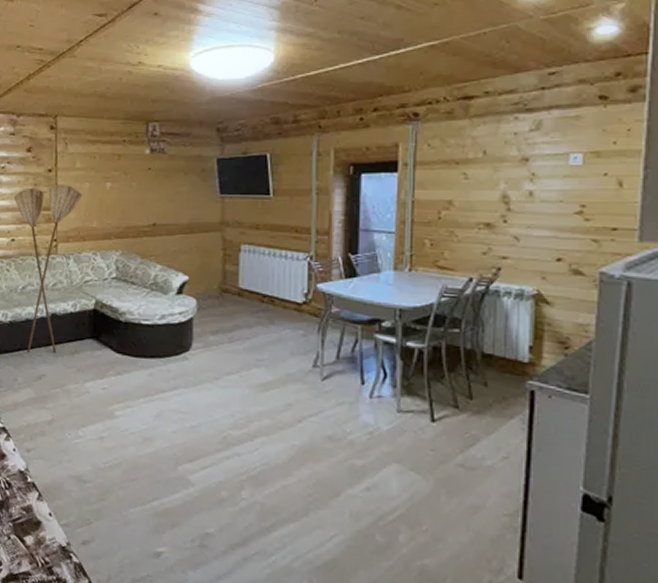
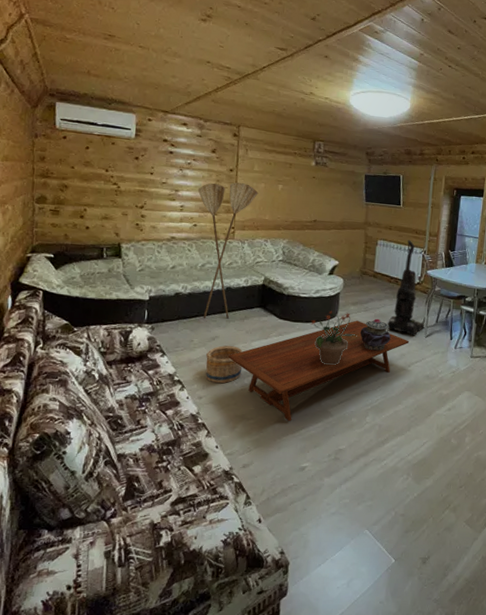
basket: none [32,386,75,434] -> present [205,345,243,384]
coffee table: none [58,355,298,490] -> present [228,320,410,422]
potted plant: none [157,342,221,417] -> present [311,311,357,366]
decorative container: none [224,353,269,399] -> present [360,318,391,351]
vacuum cleaner: none [263,242,319,379] -> present [387,240,425,336]

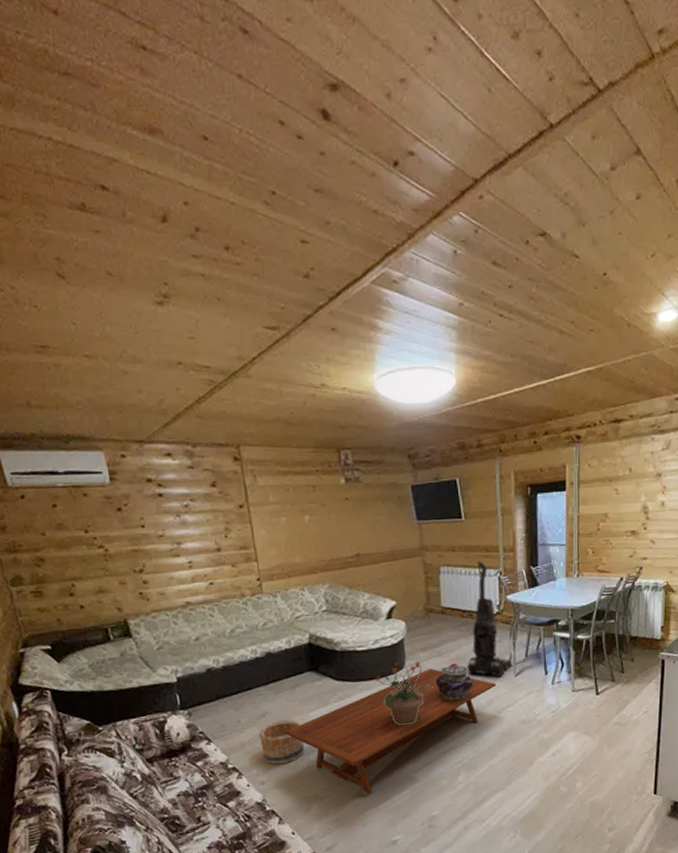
floor lamp: present [197,182,258,319] -> none [204,519,281,695]

